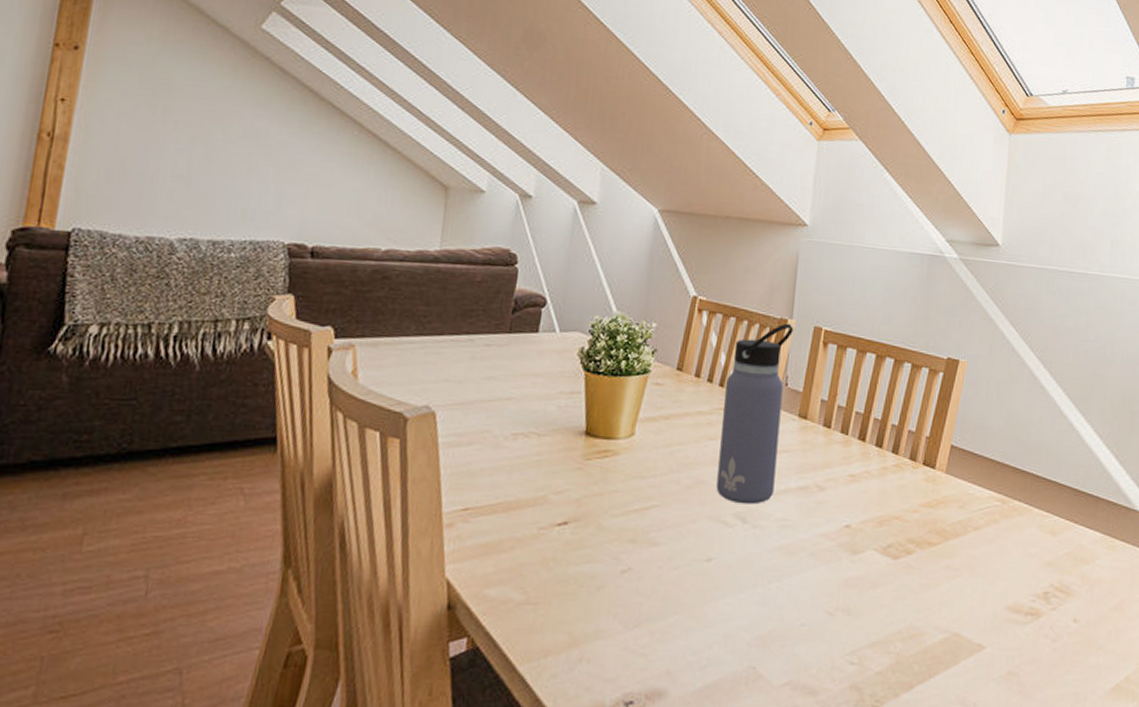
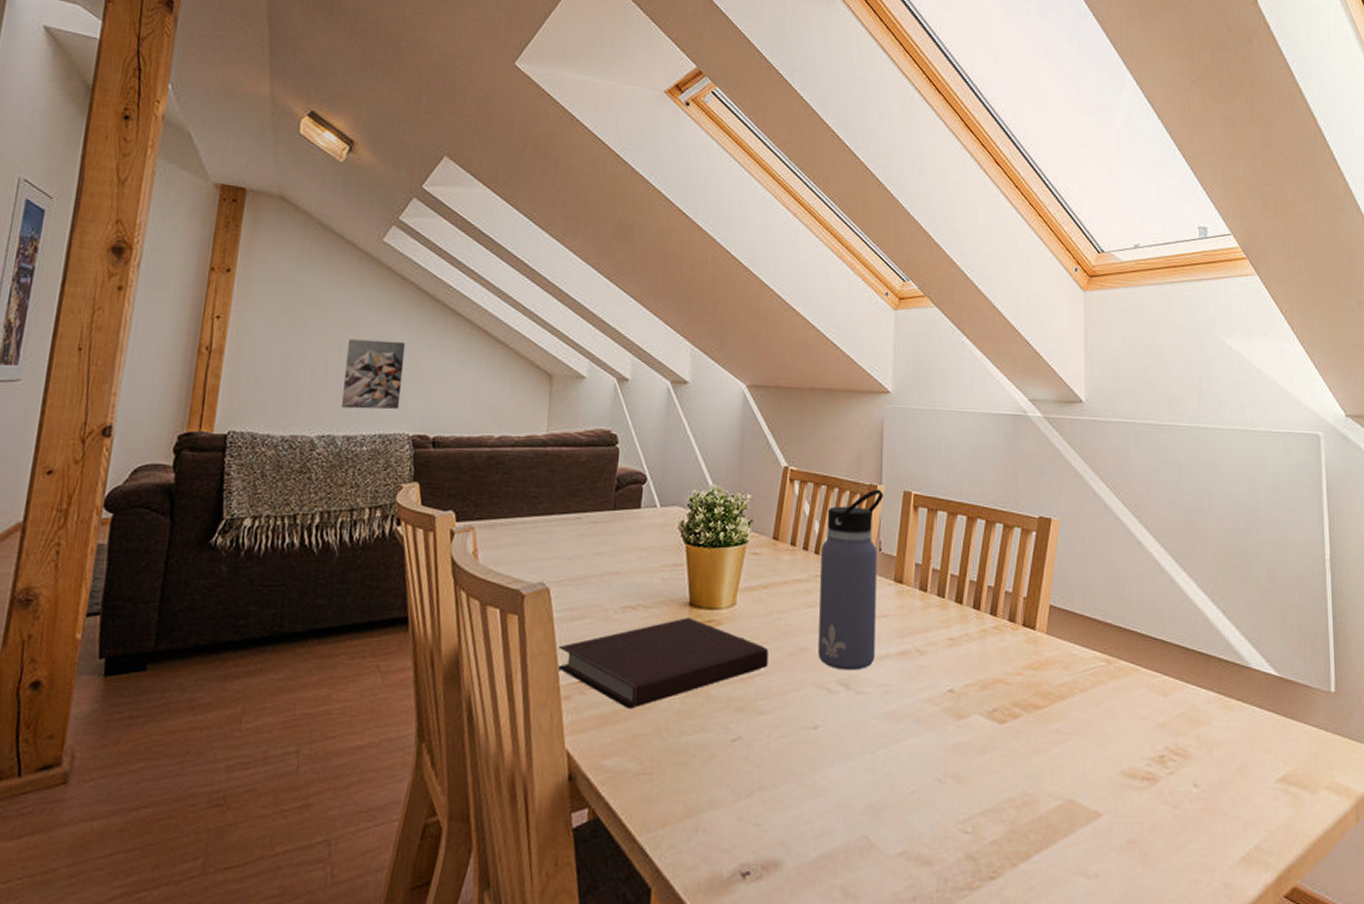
wall art: none [207,134,284,214] -> present [342,339,406,410]
notebook: none [440,447,666,539] -> present [557,618,768,710]

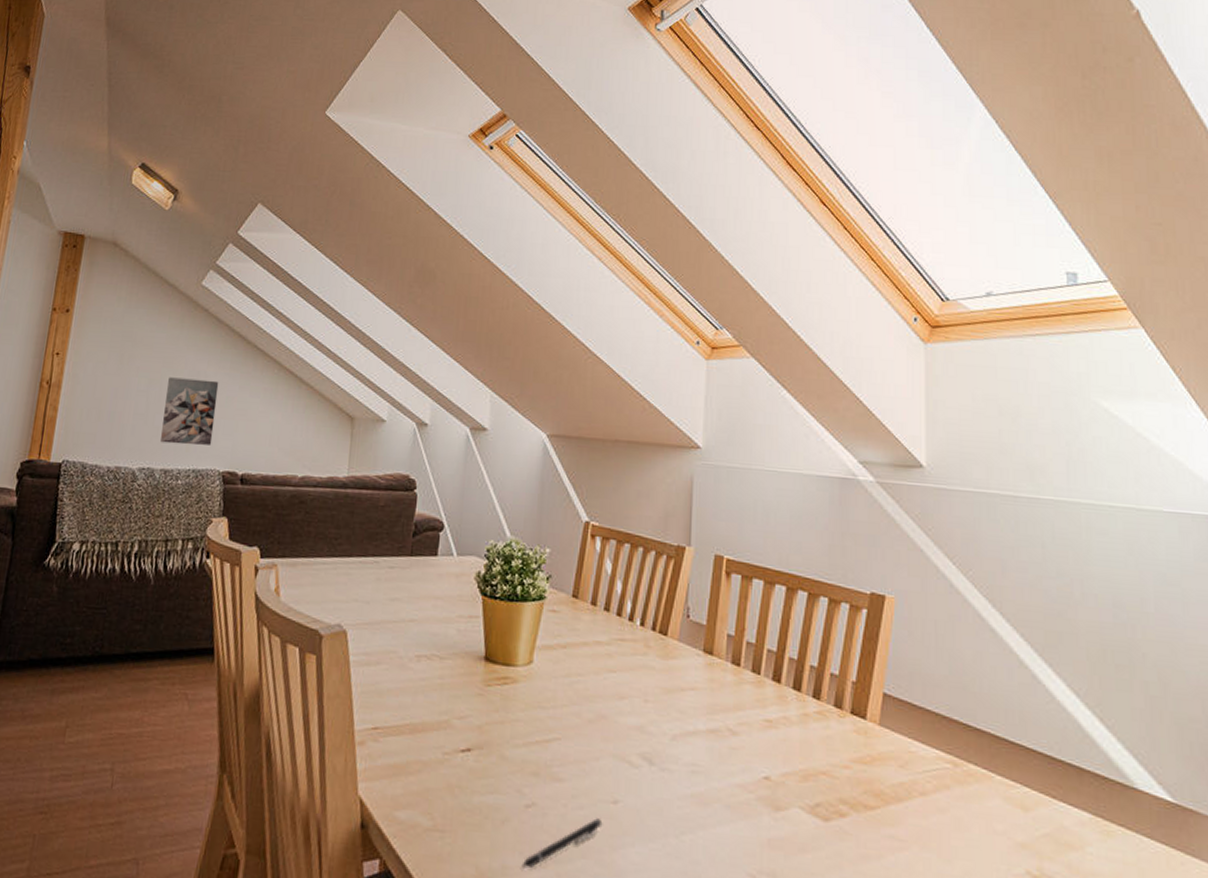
notebook: present [557,618,768,710] -> none [352,672,566,762]
pen: none [728,744,804,799] -> present [521,818,603,869]
water bottle: present [818,489,883,671] -> none [619,550,692,745]

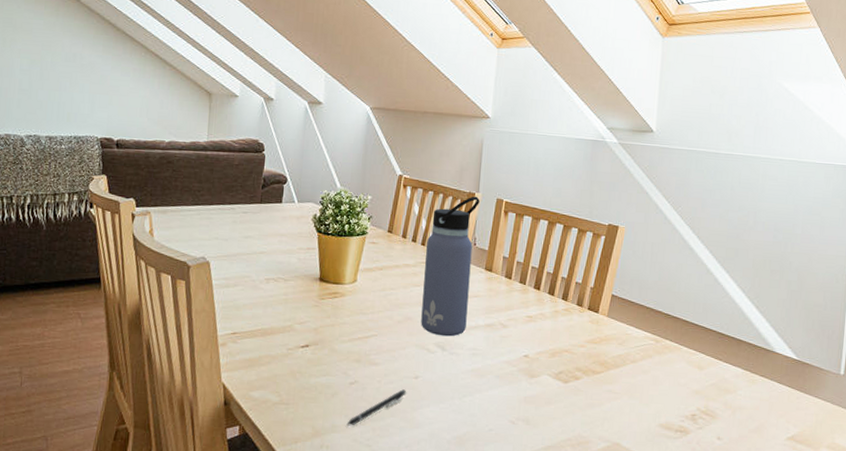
wall art: present [160,377,219,445] -> none [44,58,94,116]
water bottle: none [619,550,692,745] -> present [421,196,480,337]

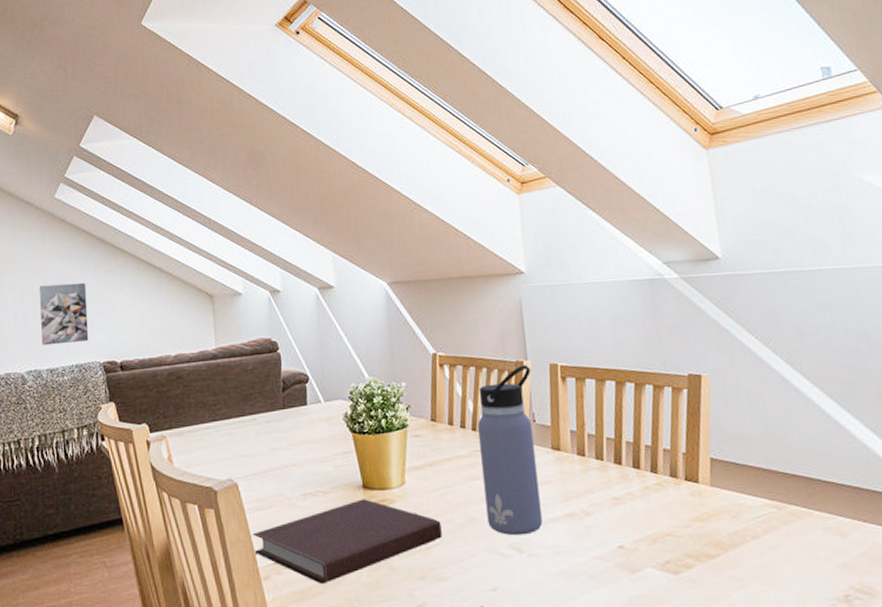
wall art: none [44,58,94,116] -> present [40,282,89,346]
notebook: none [216,289,381,356] -> present [253,499,442,585]

